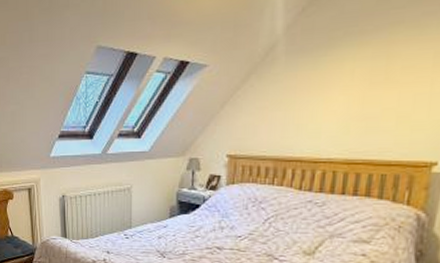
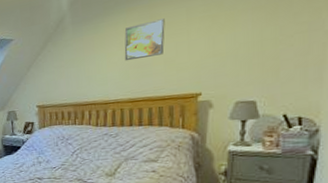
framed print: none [346,60,405,111] -> present [124,18,165,61]

